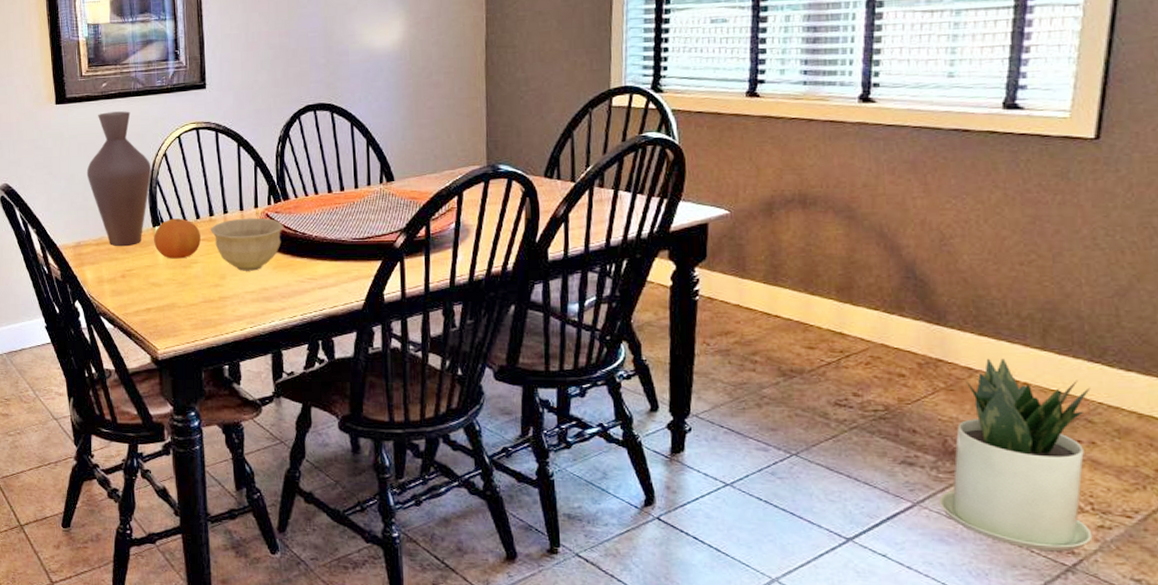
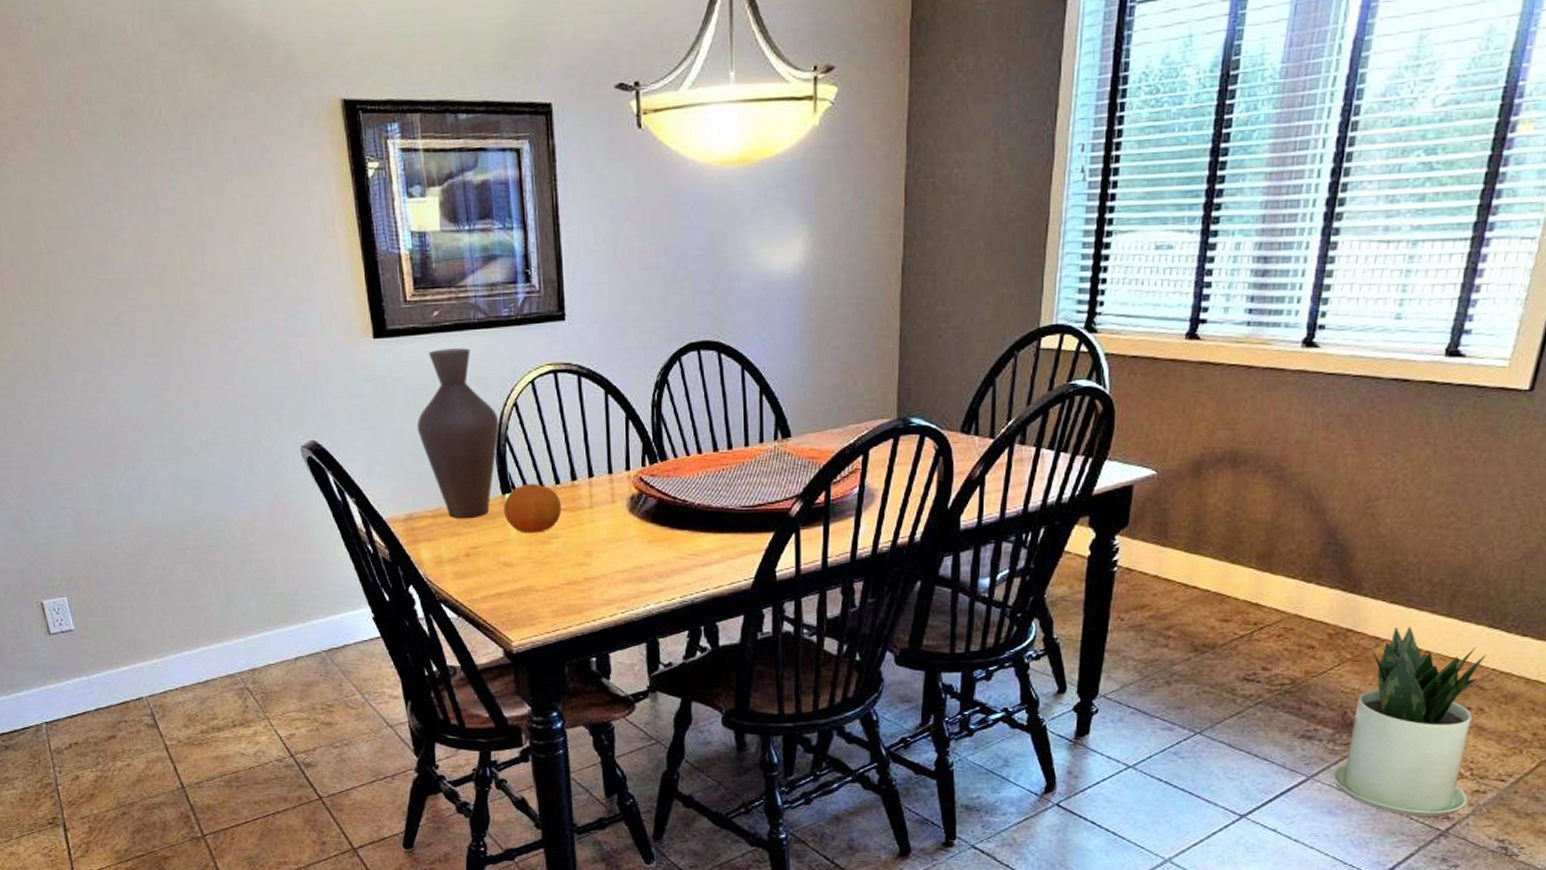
bowl: present [210,217,284,271] -> none [572,482,662,547]

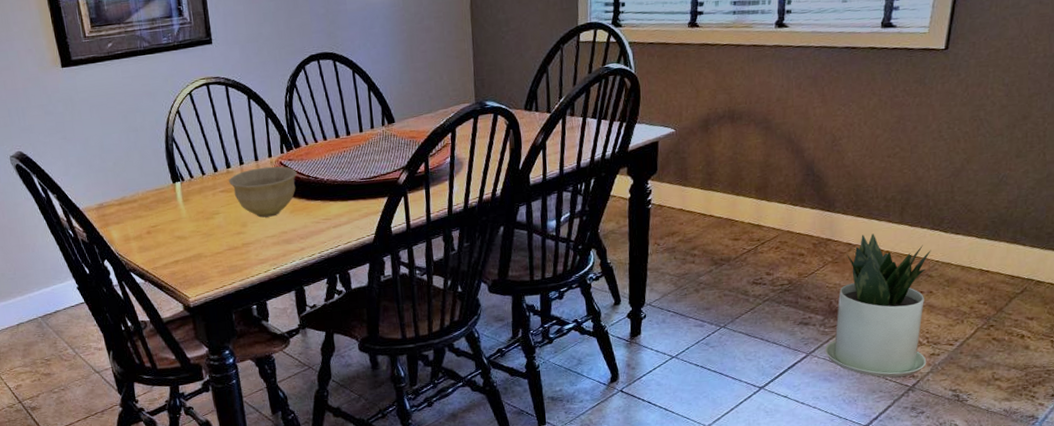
vase: present [416,348,499,519] -> none [101,70,167,205]
fruit: present [504,484,561,533] -> none [175,172,221,212]
bowl: none [572,482,662,547] -> present [228,166,298,218]

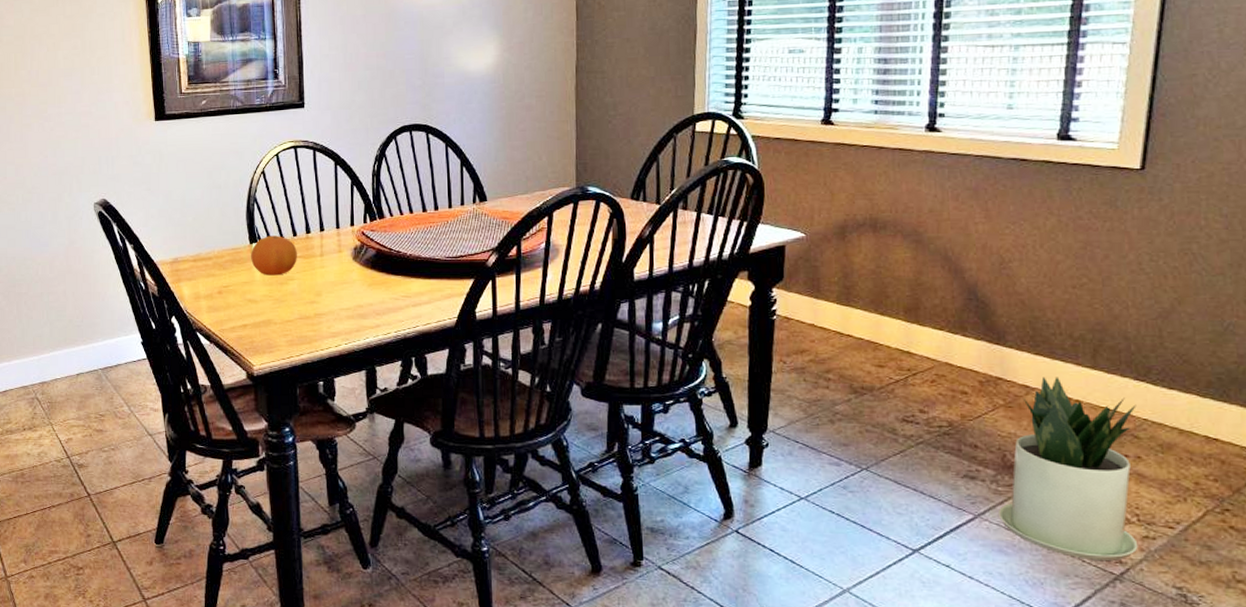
fruit: none [175,172,221,212] -> present [251,235,297,276]
bowl: present [228,166,298,218] -> none [306,235,380,288]

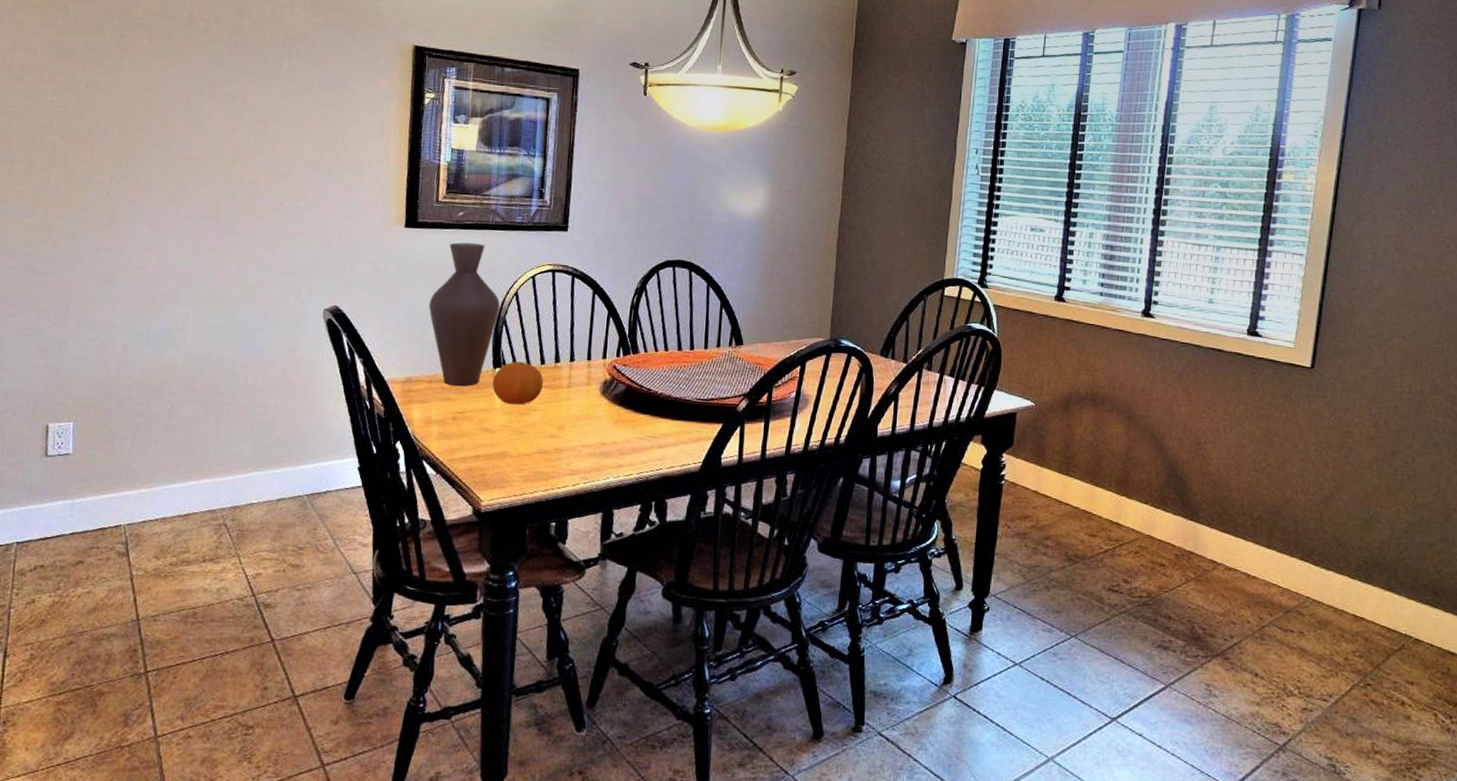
vase: none [185,129,250,263] -> present [428,242,500,387]
planter: present [999,377,1139,561] -> none [1186,553,1301,731]

